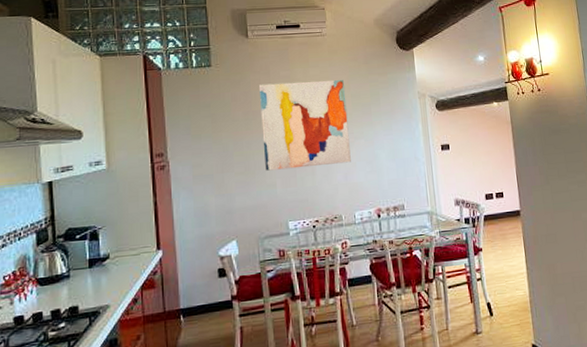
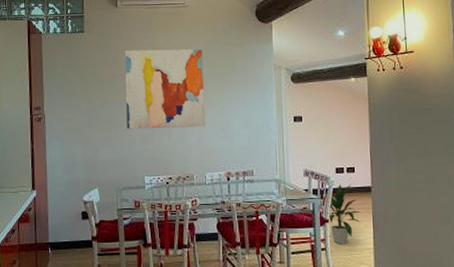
indoor plant: none [480,210,513,273] -> present [327,184,361,245]

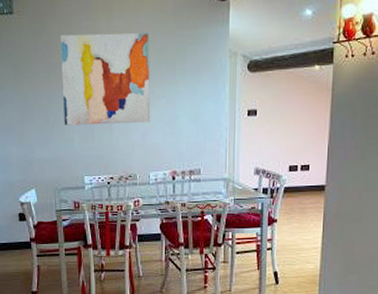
indoor plant: present [327,184,361,245] -> none [276,183,311,244]

